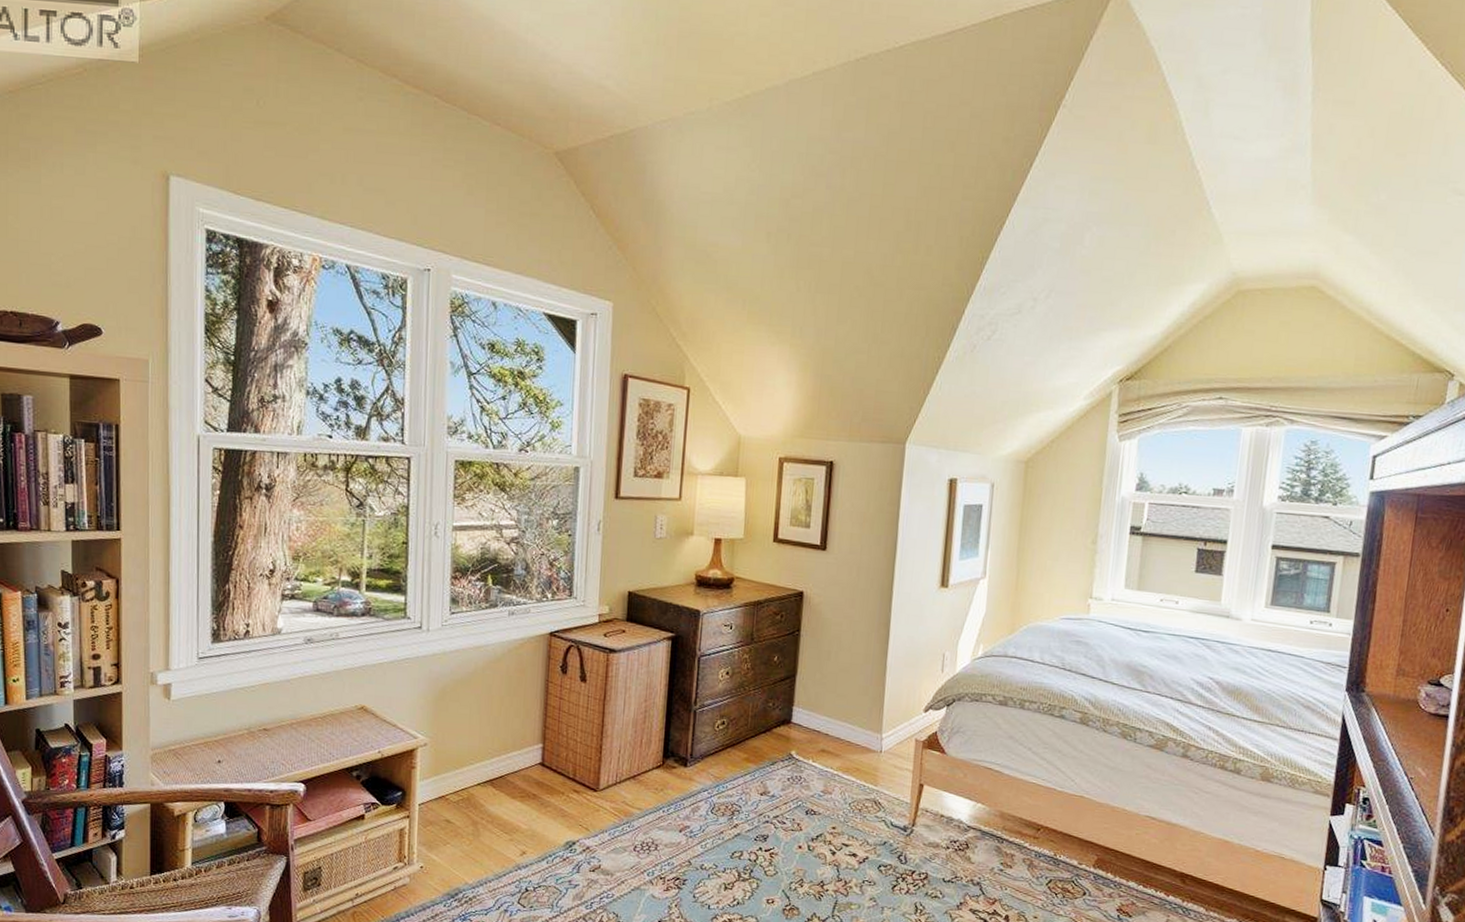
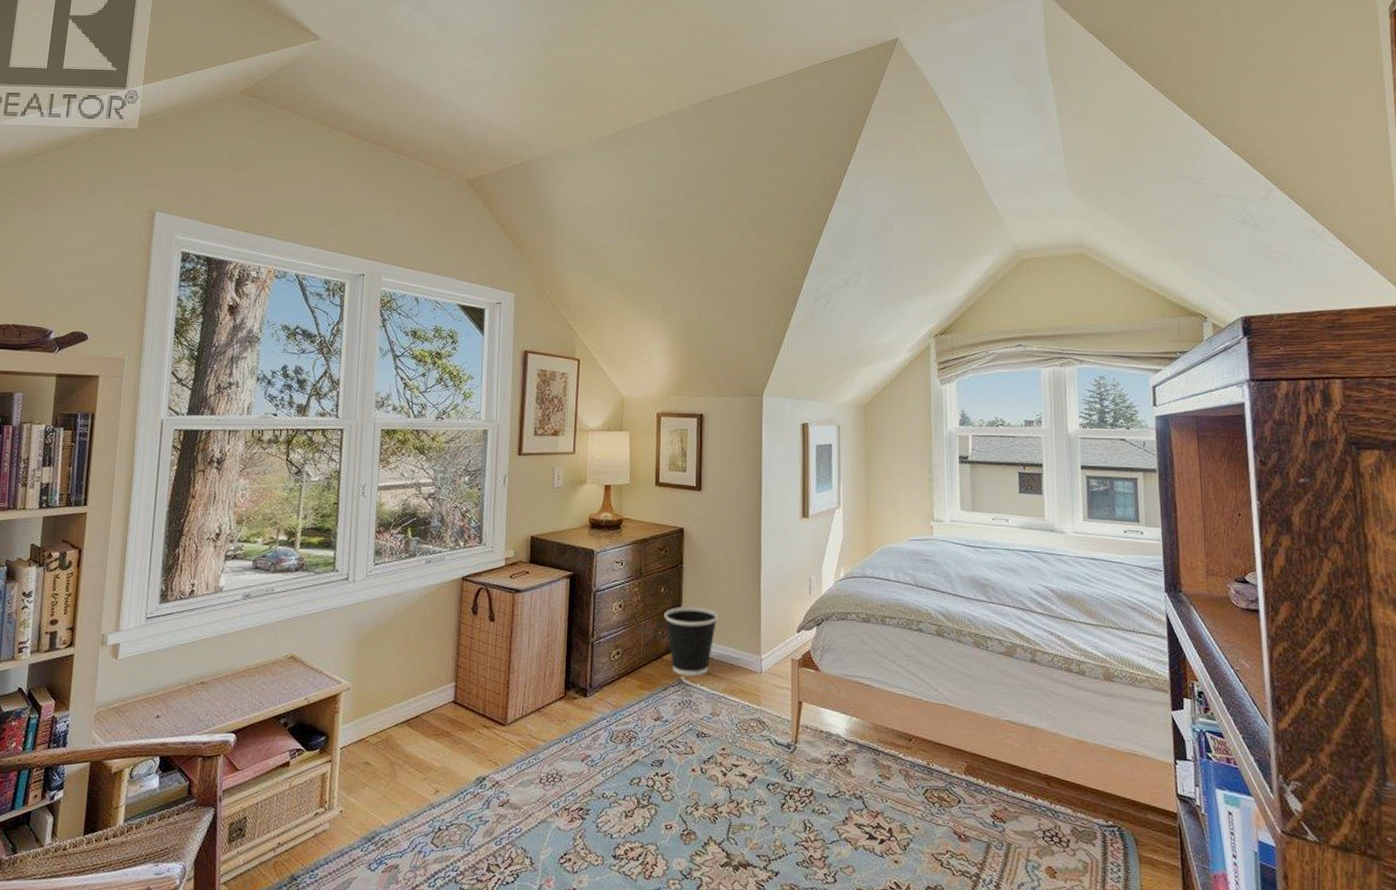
wastebasket: none [776,677,837,752] -> present [664,606,718,676]

